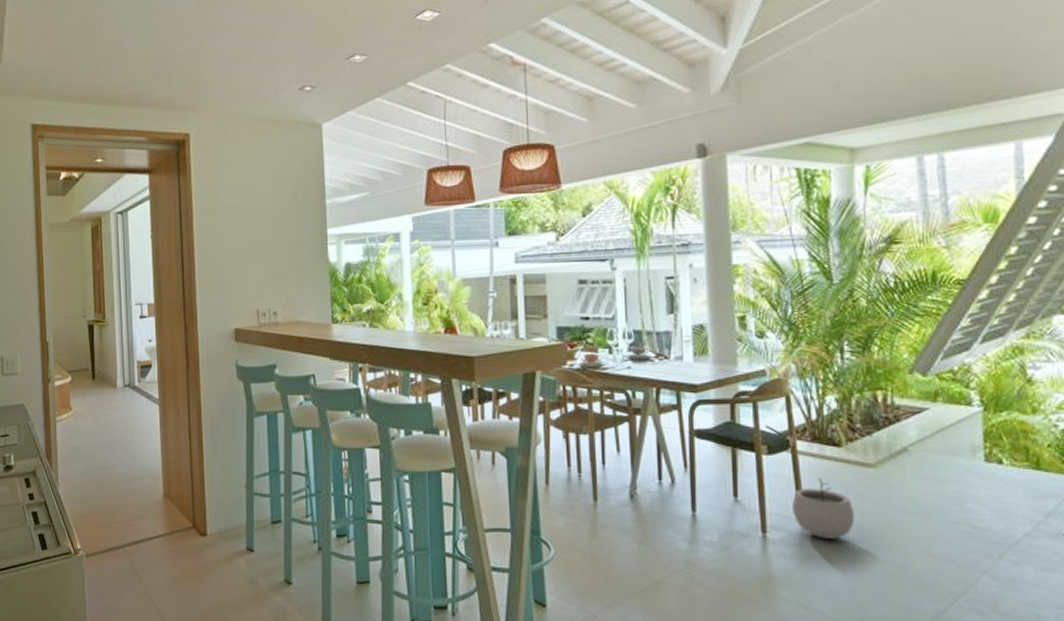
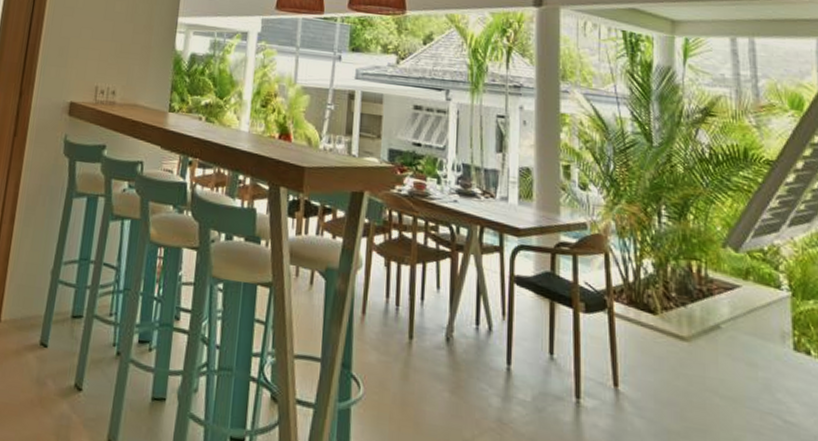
plant pot: present [792,477,855,539] -> none [607,344,668,415]

